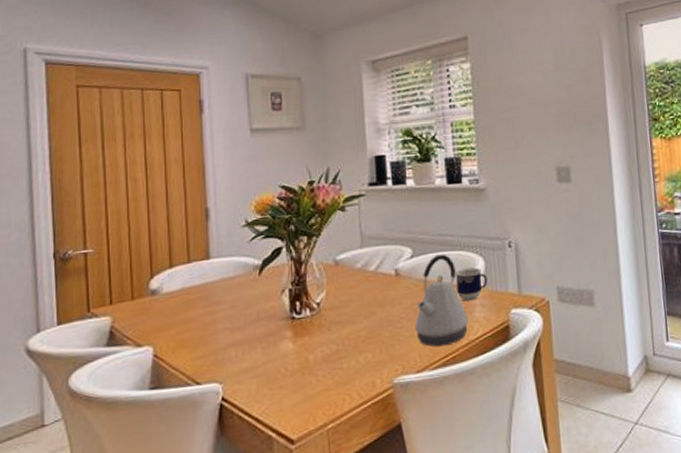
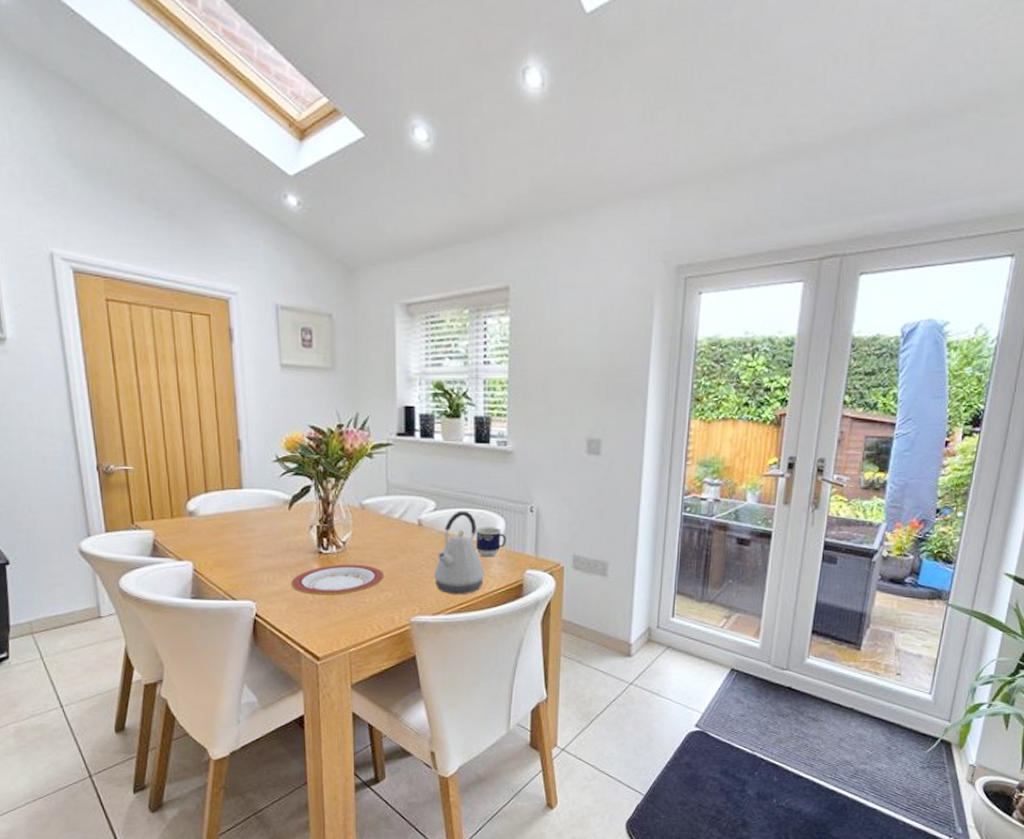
plate: none [260,325,363,368] -> present [290,564,384,595]

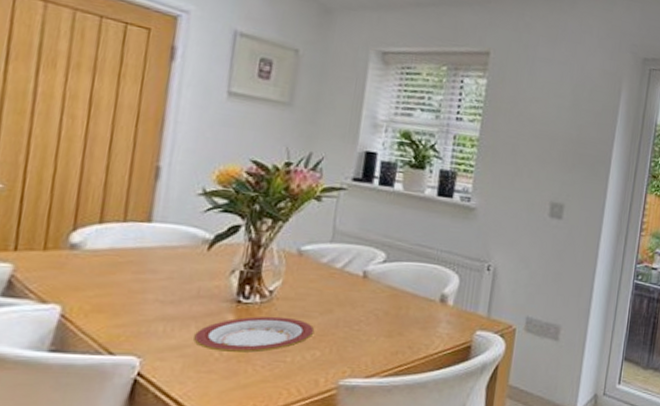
kettle: present [434,510,485,595] -> none [373,264,432,356]
cup: present [476,526,507,558] -> none [425,282,459,316]

